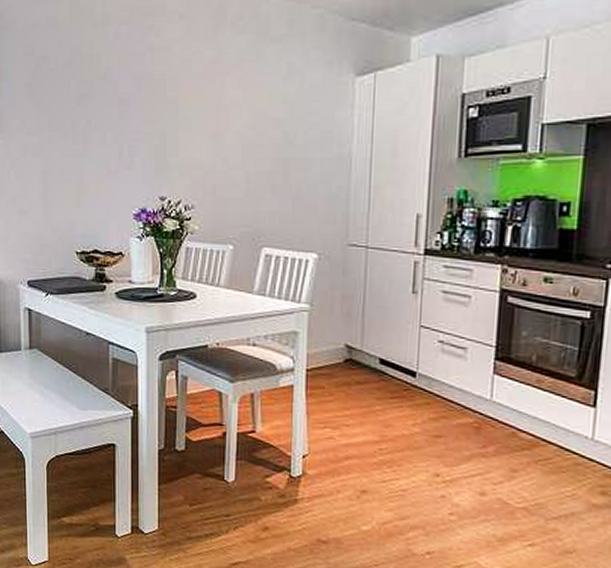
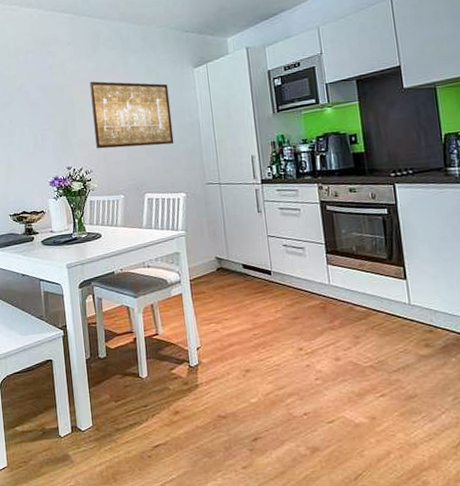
wall art: none [203,77,315,183] -> present [89,81,174,149]

